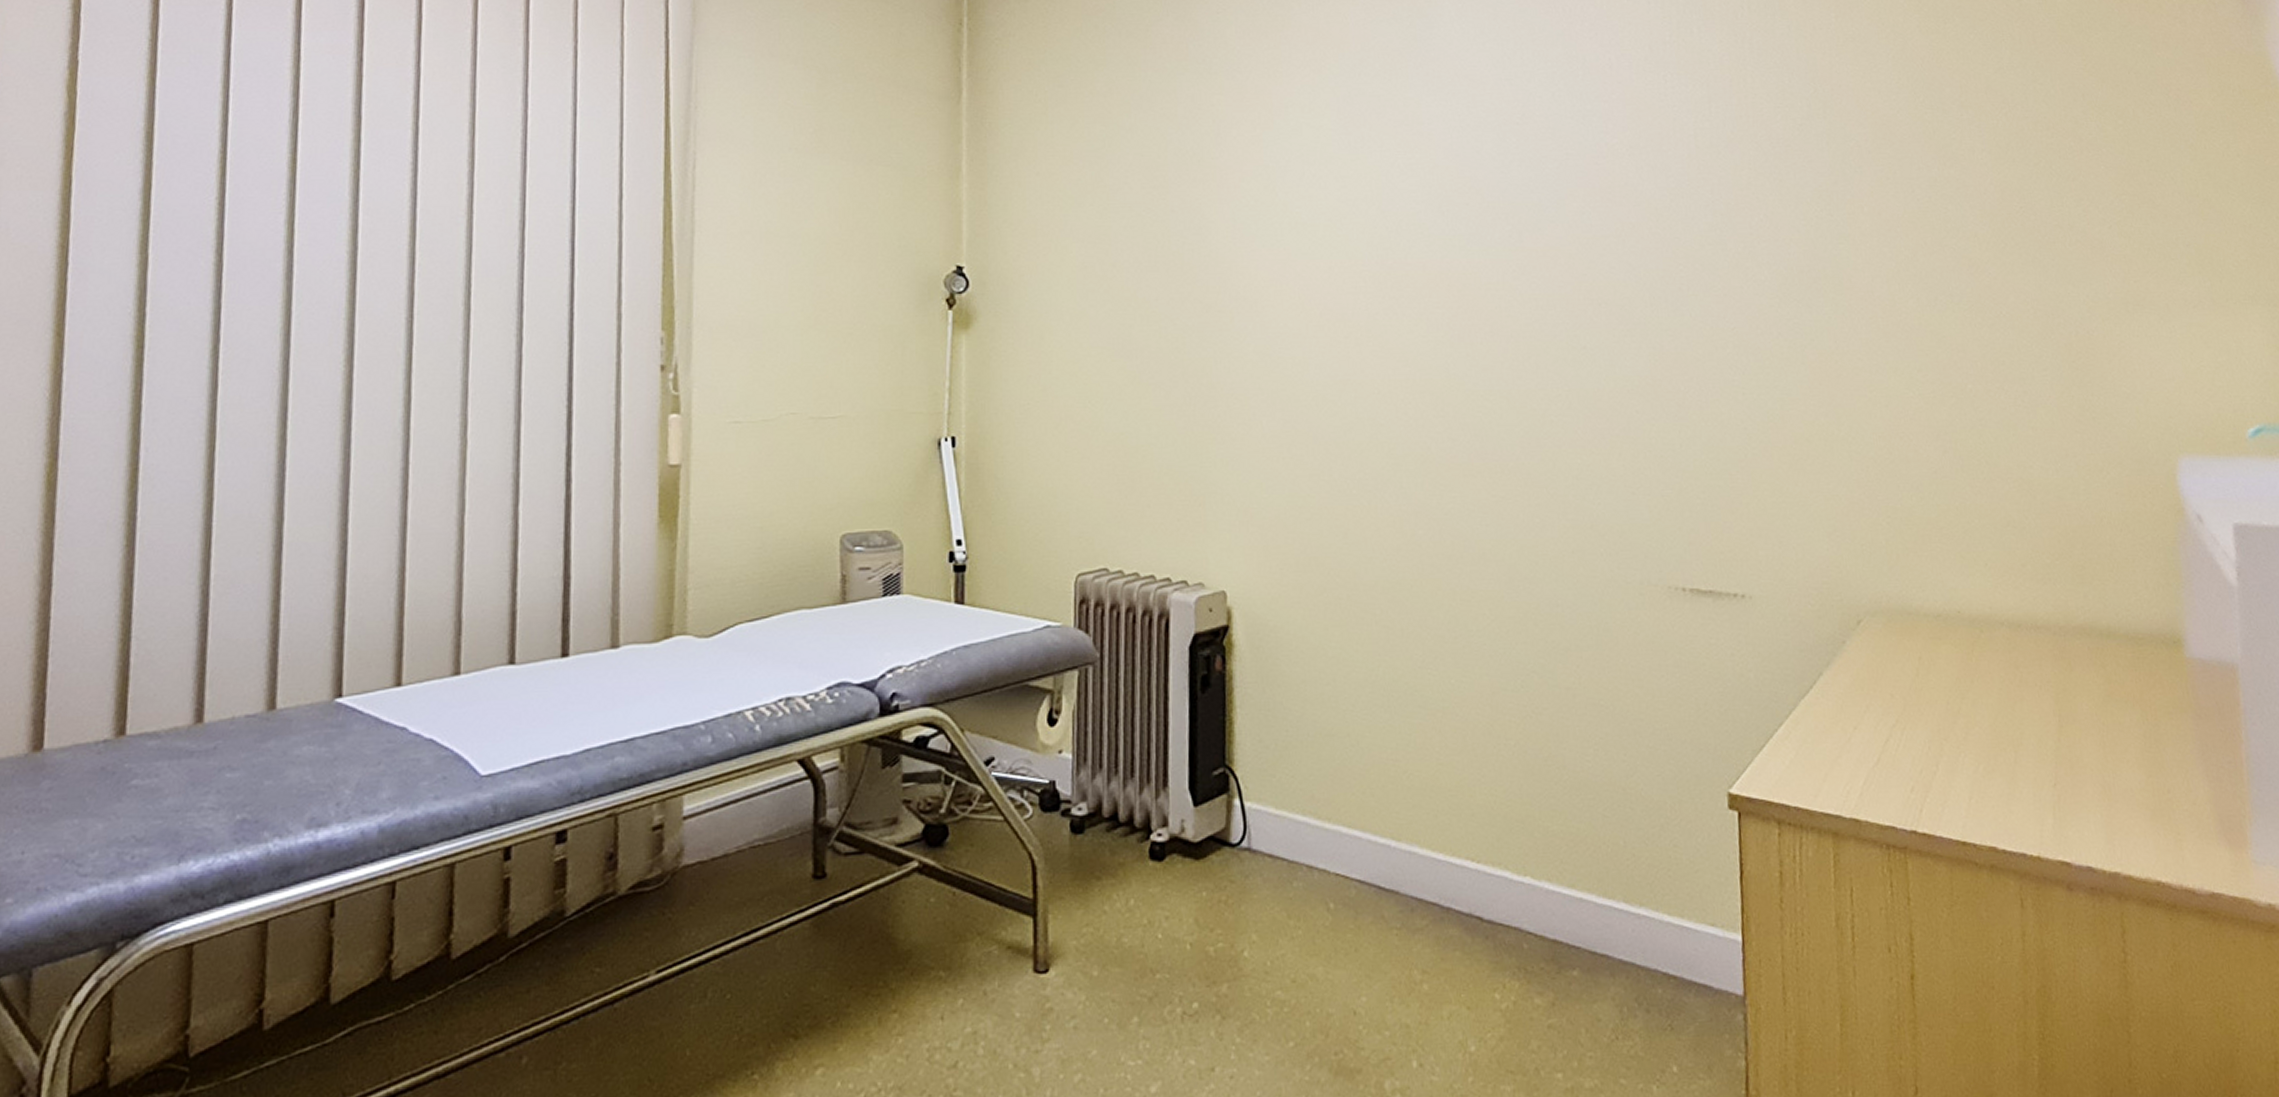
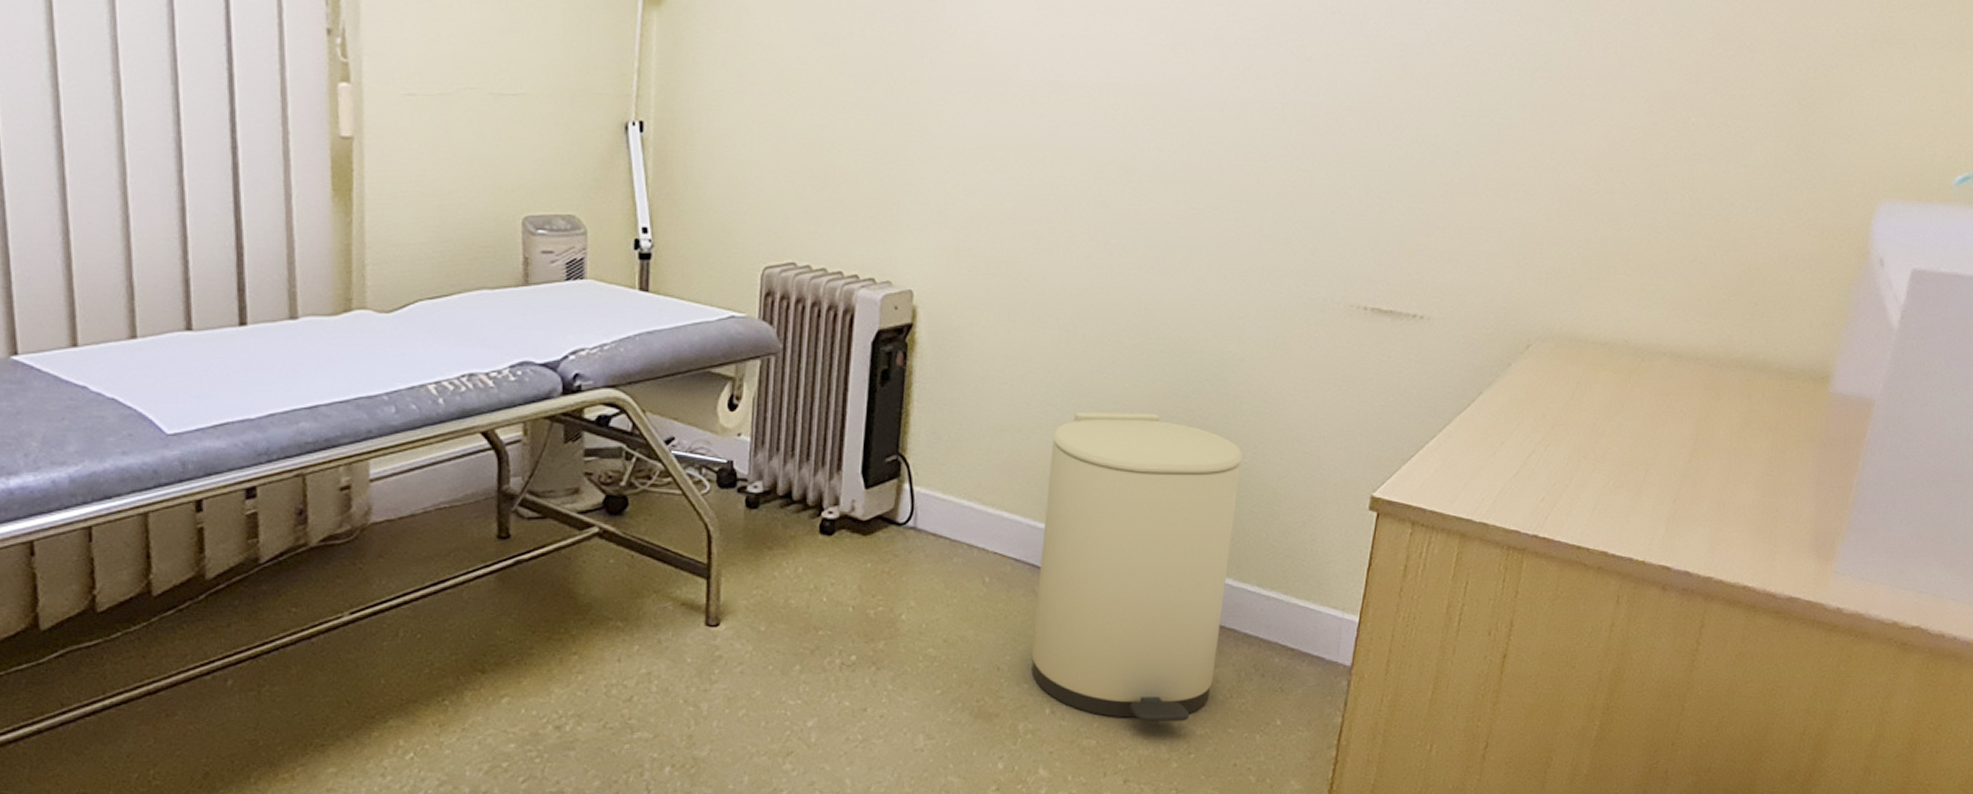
pedal bin: none [1383,710,1594,1073] -> present [1031,412,1243,722]

